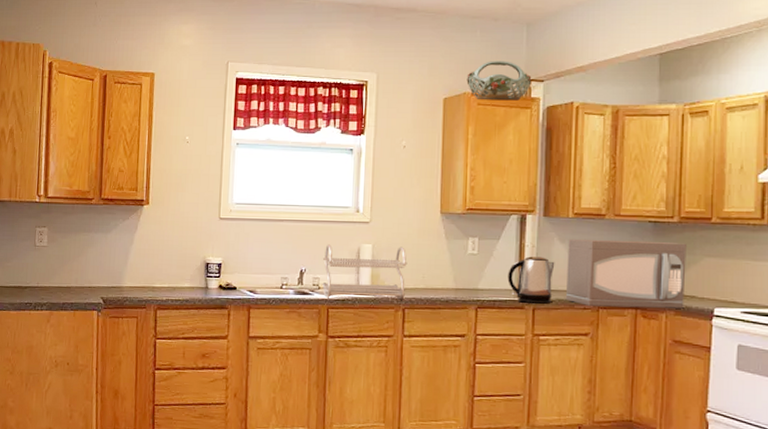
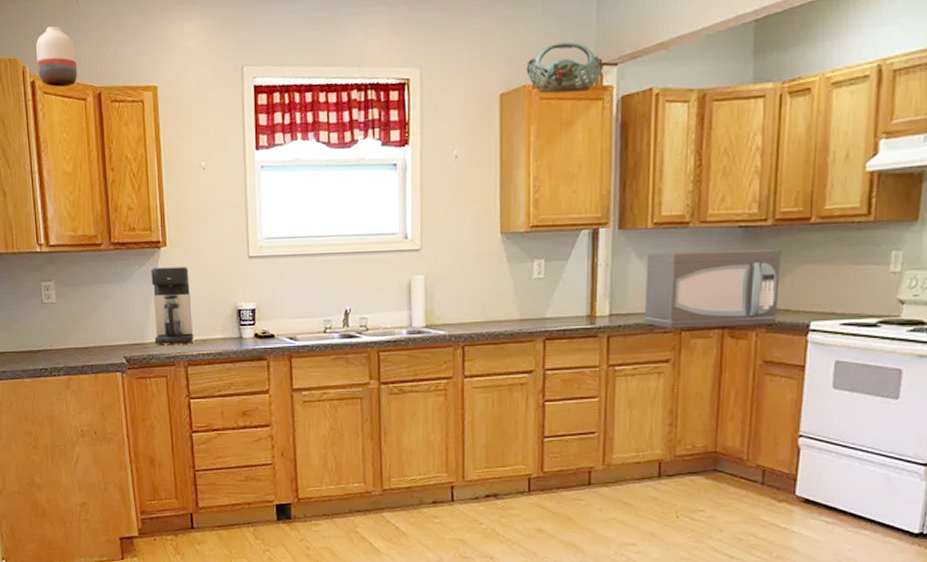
vase: none [56,21,90,69] -> present [35,26,78,88]
coffee maker: none [129,222,166,290] -> present [151,266,194,346]
dish rack: present [321,244,407,300] -> none [369,275,465,340]
kettle: present [507,256,555,305] -> none [579,276,632,332]

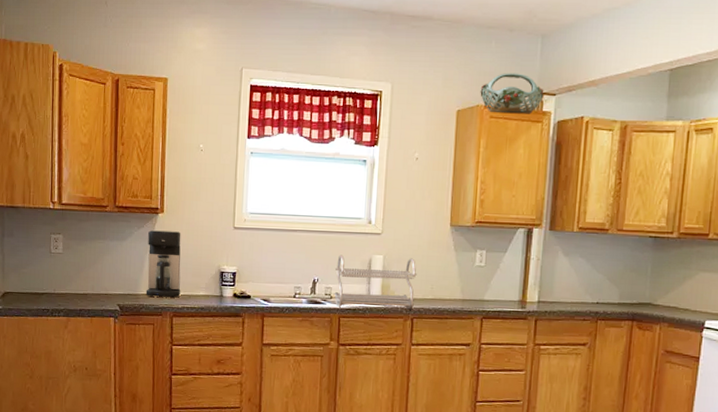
vase: present [35,26,78,88] -> none [66,21,101,72]
dish rack: none [369,275,465,340] -> present [333,255,417,310]
microwave: present [643,249,781,329] -> none [566,252,683,321]

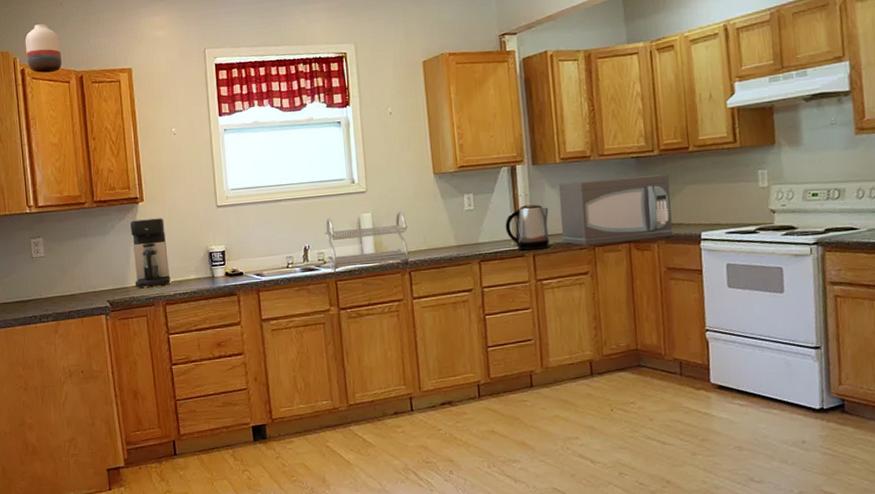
vase: none [66,21,101,72] -> present [25,24,62,73]
decorative basket: present [480,73,544,114] -> none [442,18,505,60]
kettle: none [512,269,558,316] -> present [505,204,550,252]
microwave: none [566,252,683,321] -> present [558,174,673,246]

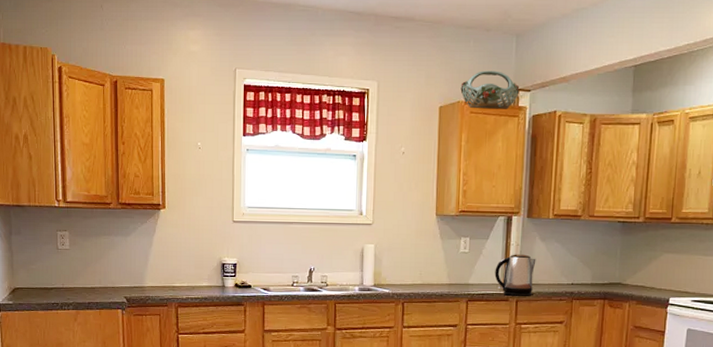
vase: present [25,24,62,73] -> none [64,24,99,74]
coffee maker: present [130,218,171,289] -> none [151,225,185,289]
dish rack: present [325,211,409,271] -> none [329,245,406,295]
decorative basket: none [442,18,505,60] -> present [460,70,520,109]
microwave: present [558,174,673,246] -> none [544,237,649,299]

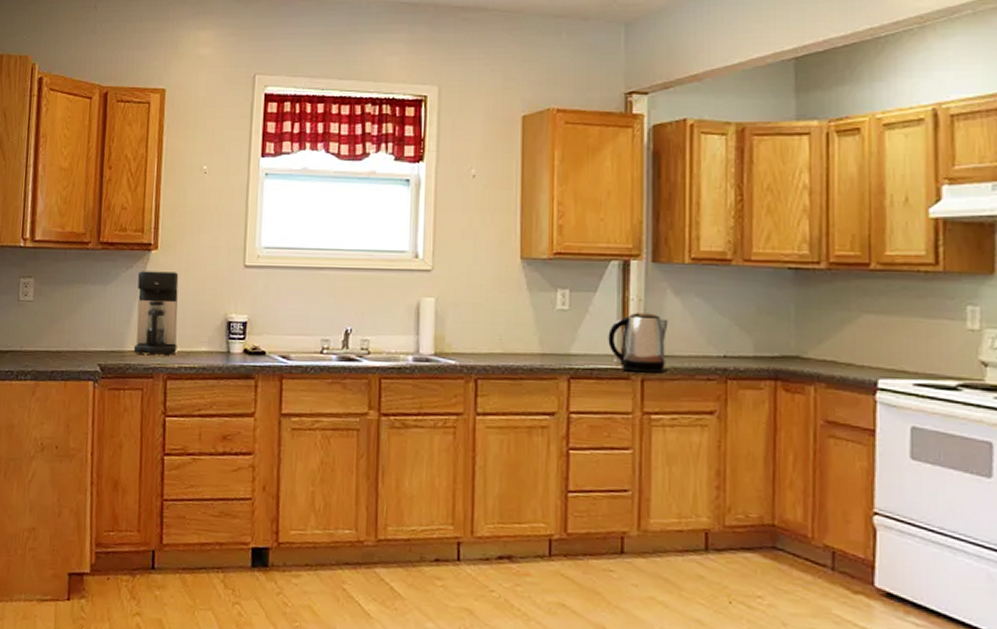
coffee maker: none [151,225,185,289] -> present [133,271,179,355]
decorative basket: present [460,70,520,109] -> none [550,69,633,118]

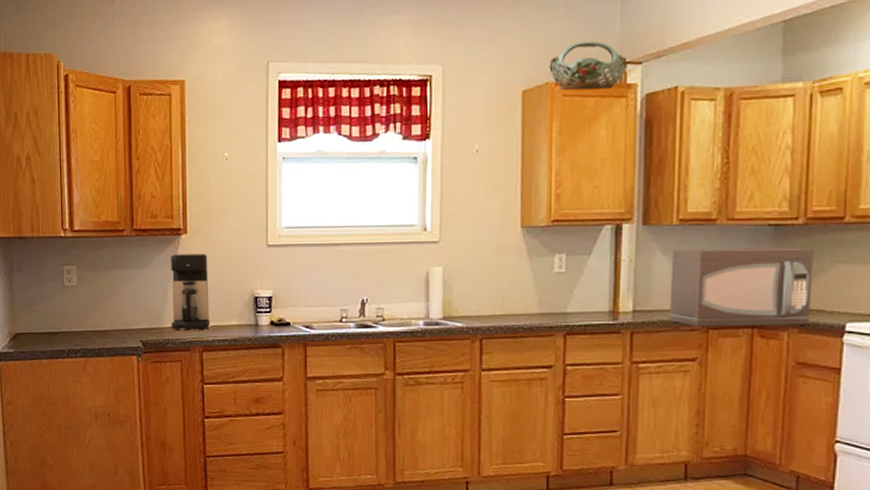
decorative basket: none [550,69,633,118] -> present [549,41,627,91]
kettle: present [608,313,669,375] -> none [601,272,657,328]
microwave: none [683,290,839,380] -> present [669,247,814,327]

